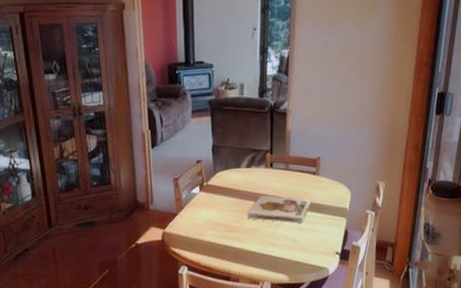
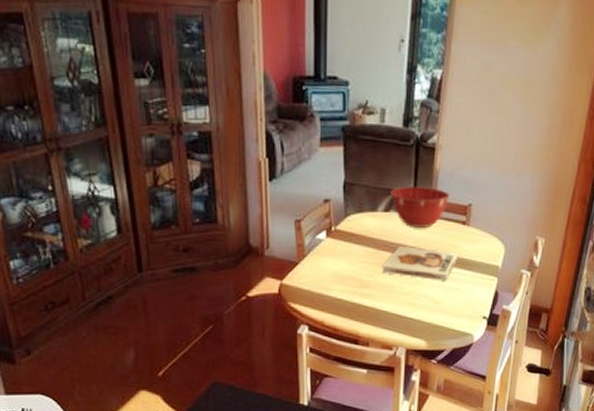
mixing bowl: none [251,145,301,179] -> present [390,186,450,228]

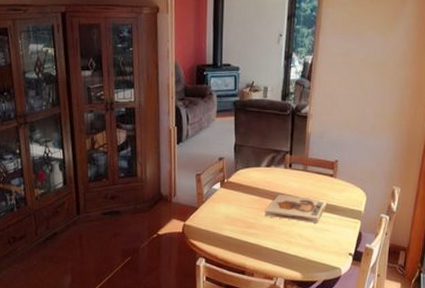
mixing bowl: present [390,186,450,228] -> none [271,147,320,180]

